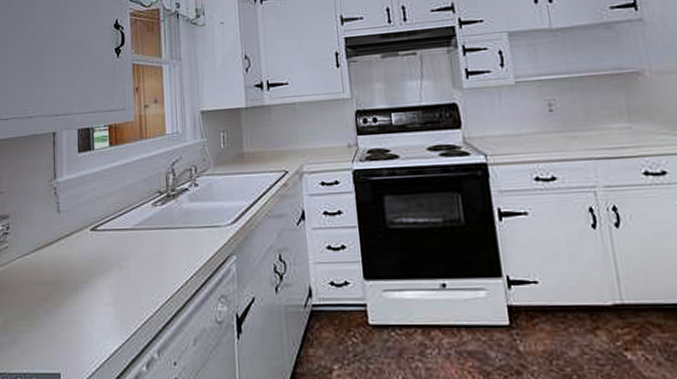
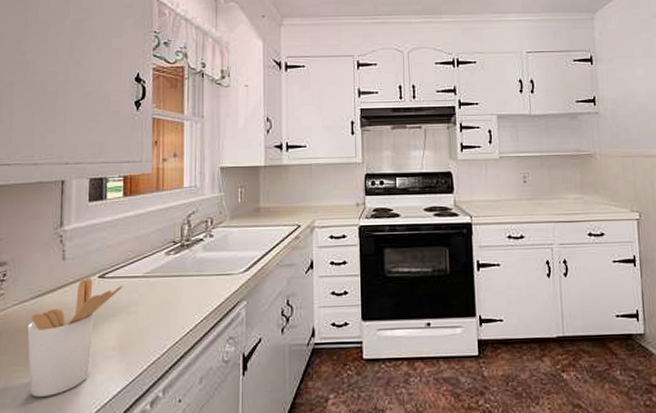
utensil holder: none [29,230,114,352] -> present [27,277,123,397]

